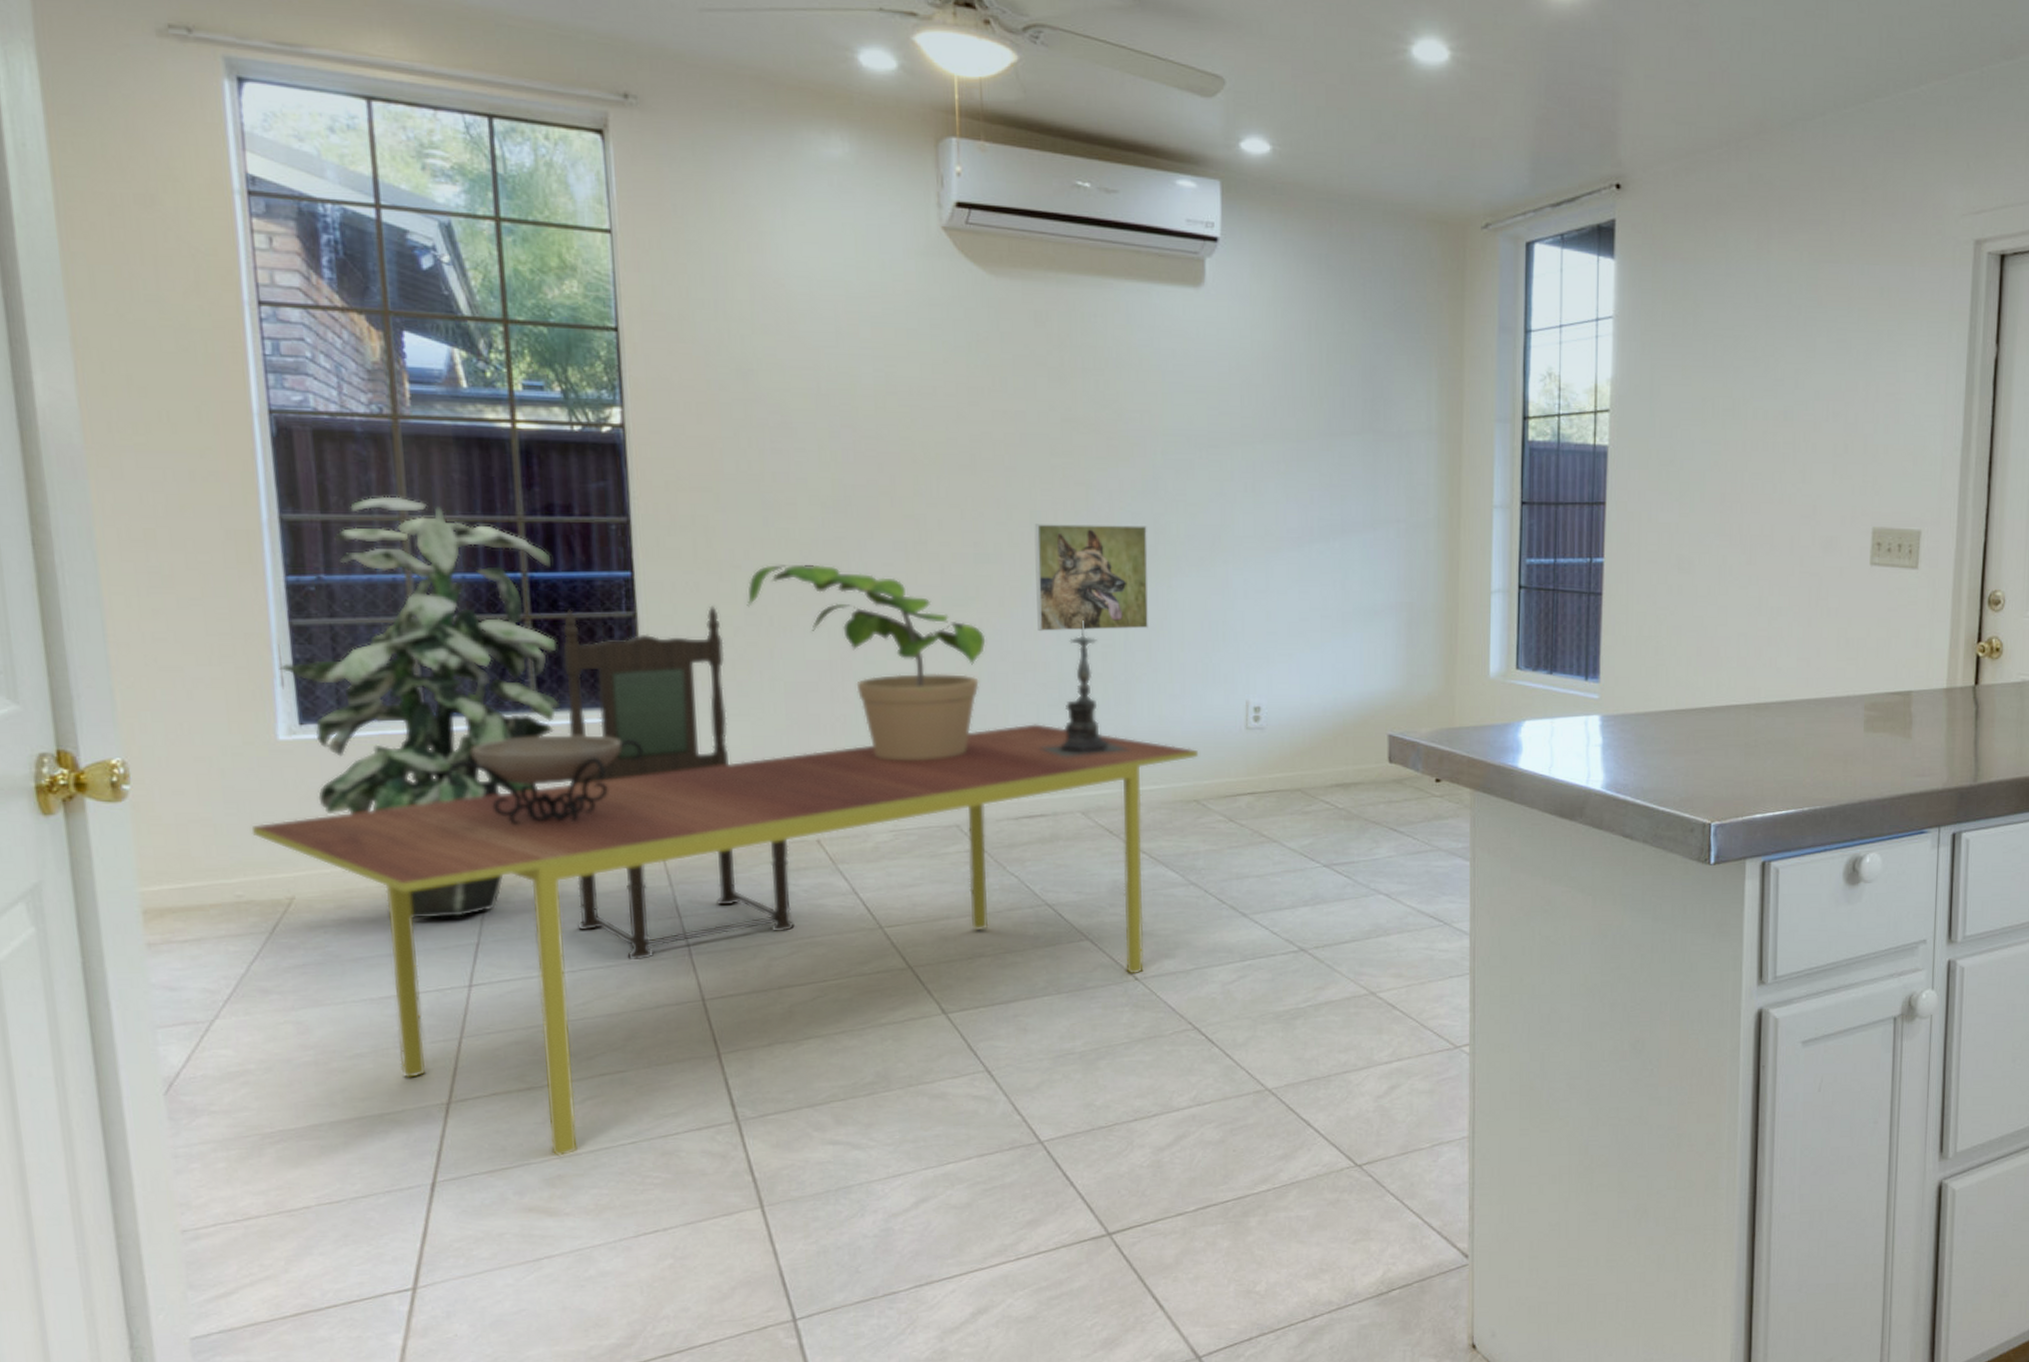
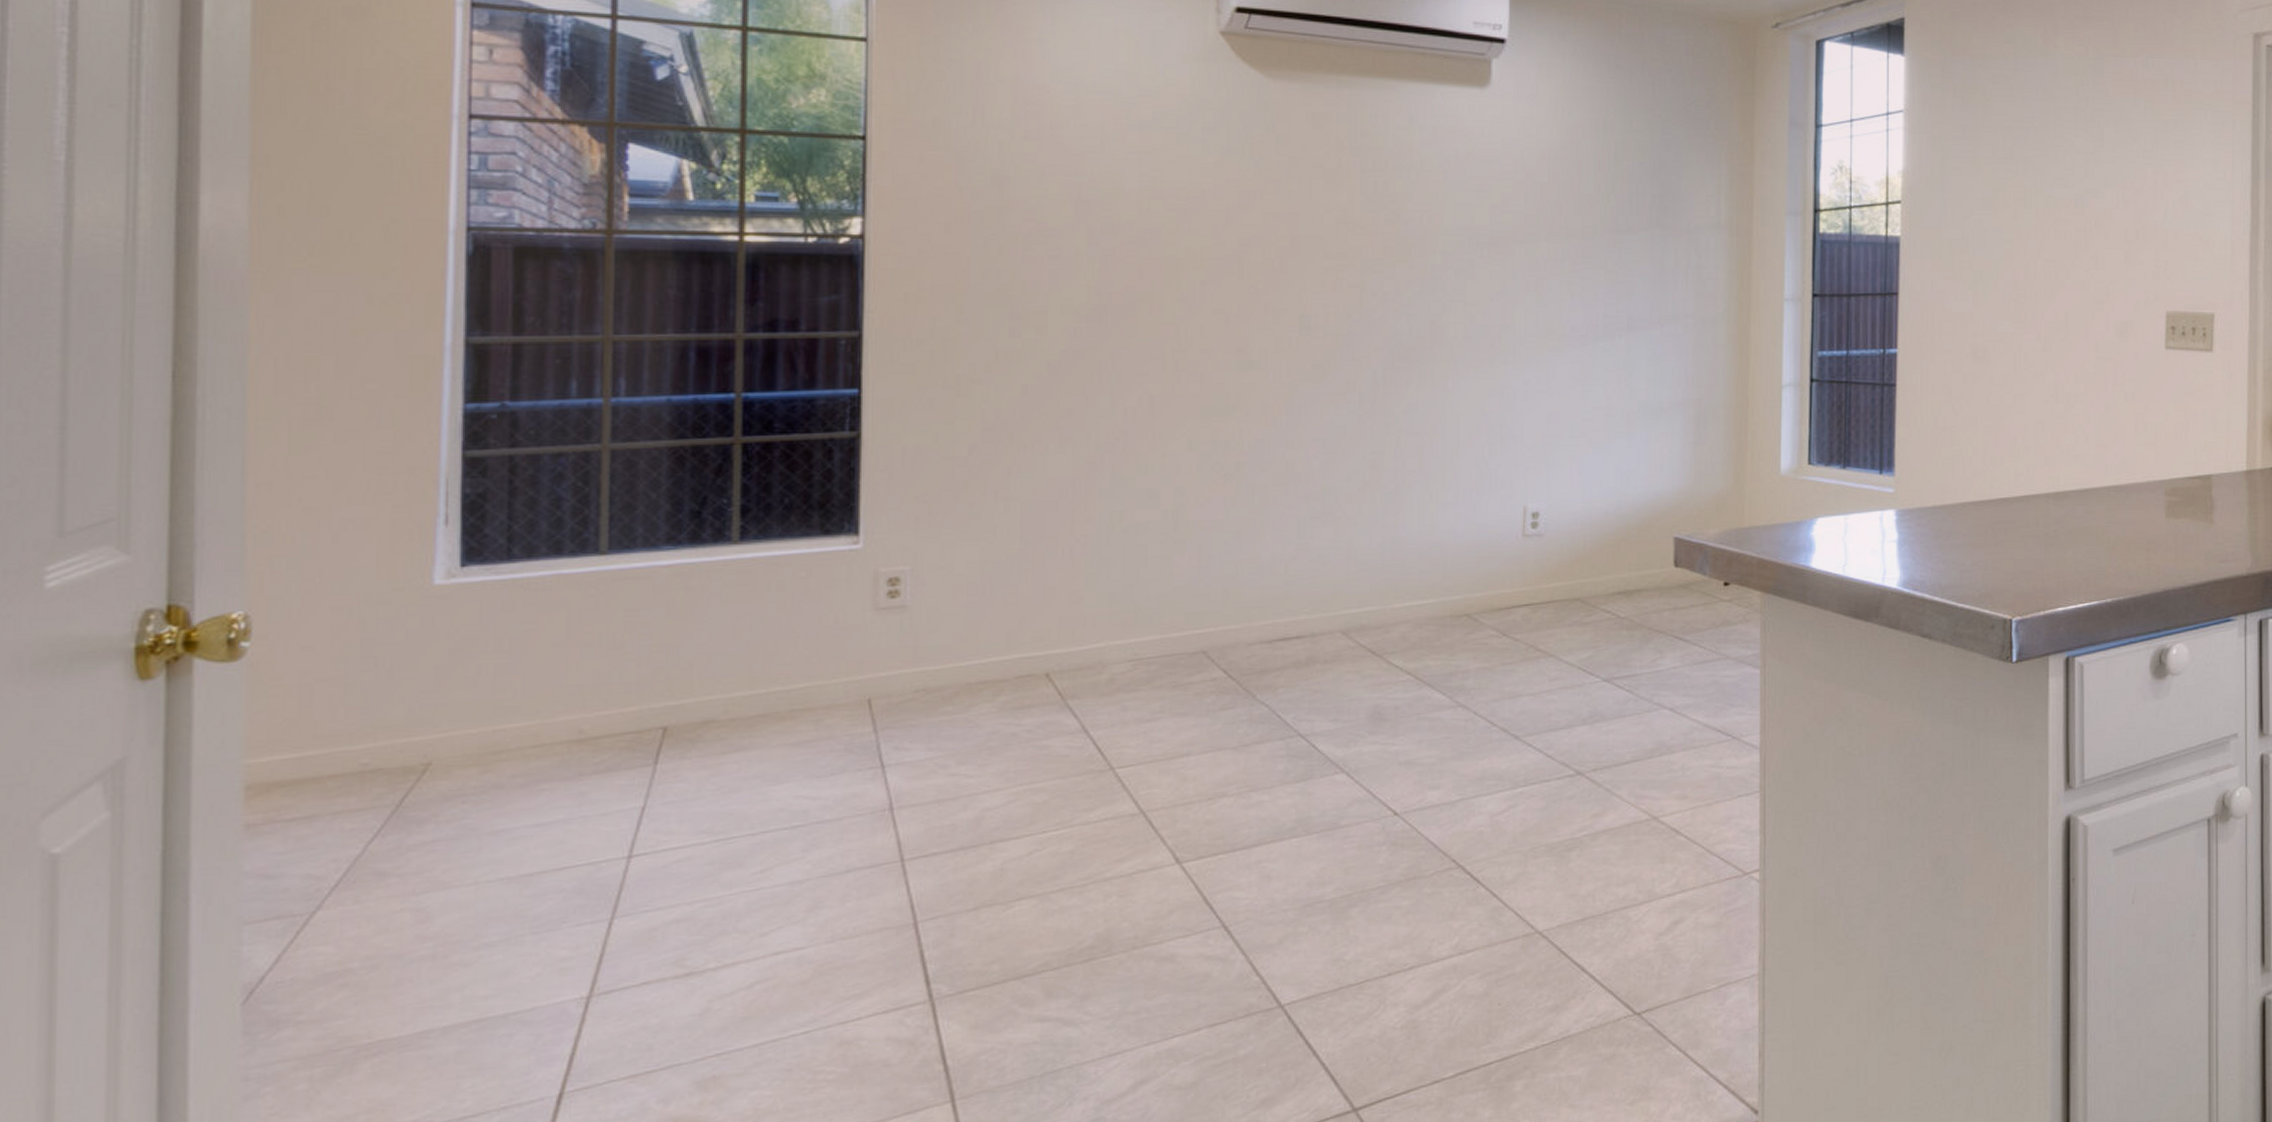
dining table: present [251,724,1198,1157] -> none [389,538,1471,1054]
indoor plant: present [279,496,561,920] -> none [444,315,769,783]
decorative bowl: present [445,733,644,825] -> none [625,565,856,670]
dining chair: present [562,605,795,961] -> none [763,422,1015,818]
potted plant: present [747,564,986,761] -> none [985,376,1245,584]
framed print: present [1034,524,1149,632] -> none [1302,327,1423,441]
candle holder: present [1039,620,1131,758] -> none [1298,427,1398,574]

